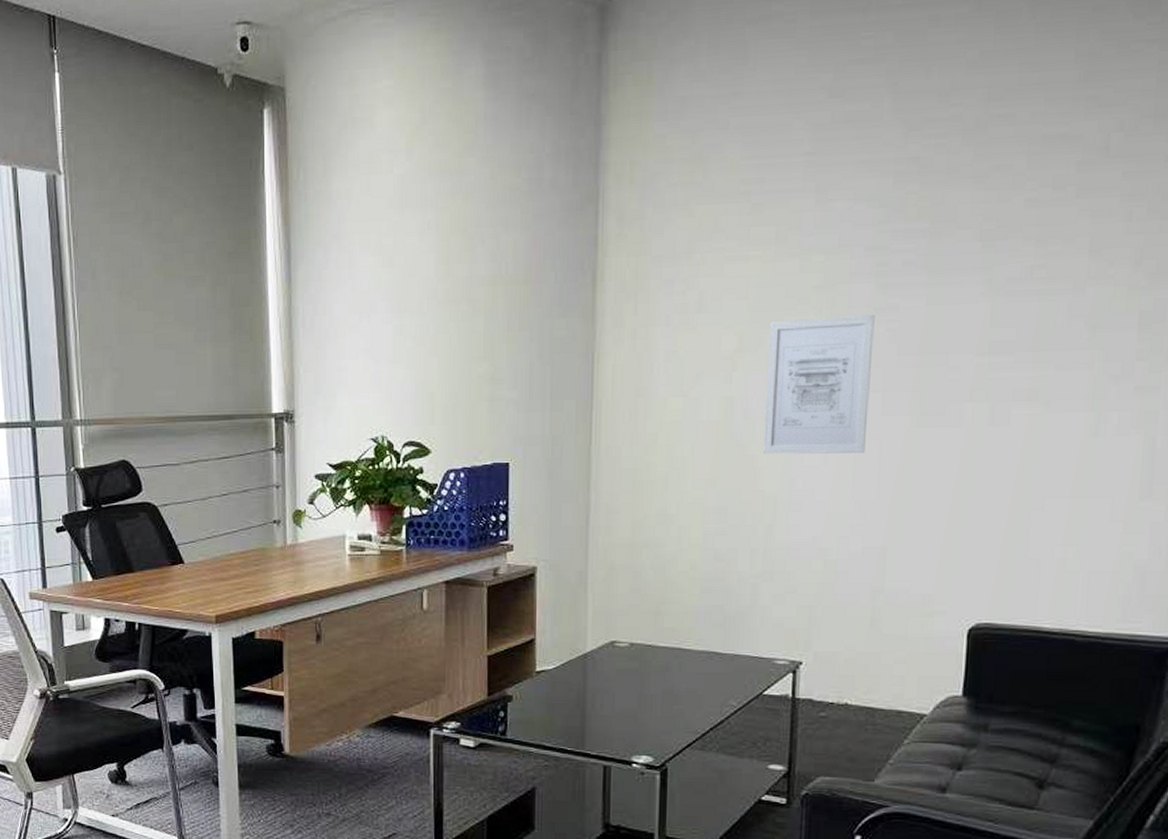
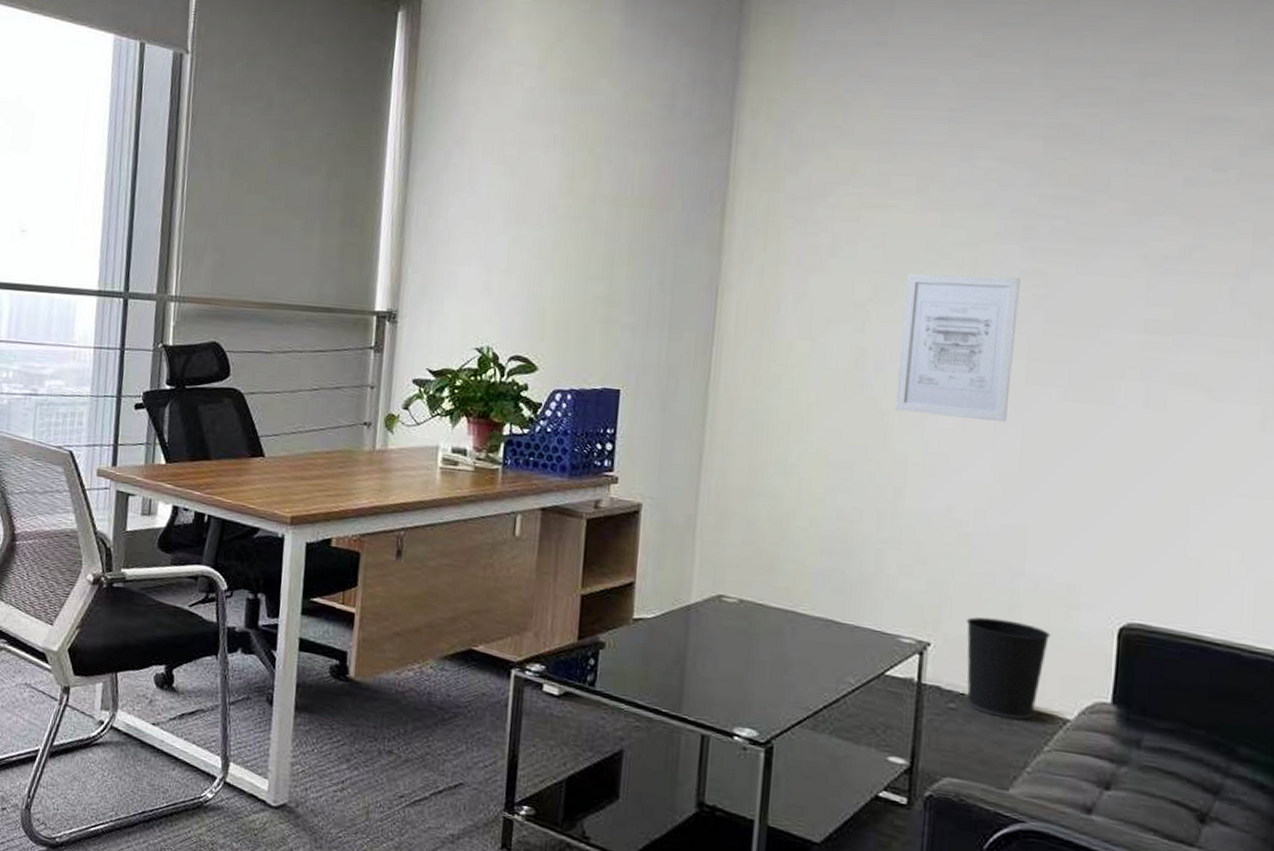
wastebasket: none [834,633,909,719] -> present [967,617,1051,720]

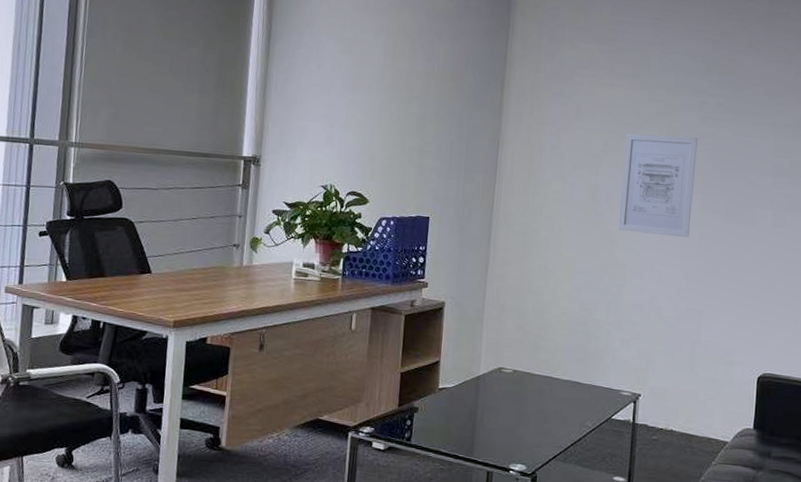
wastebasket: present [967,617,1051,720] -> none [664,374,717,444]

